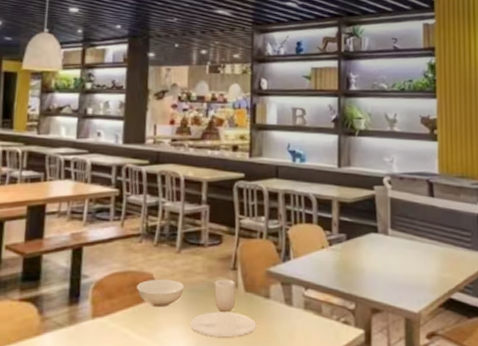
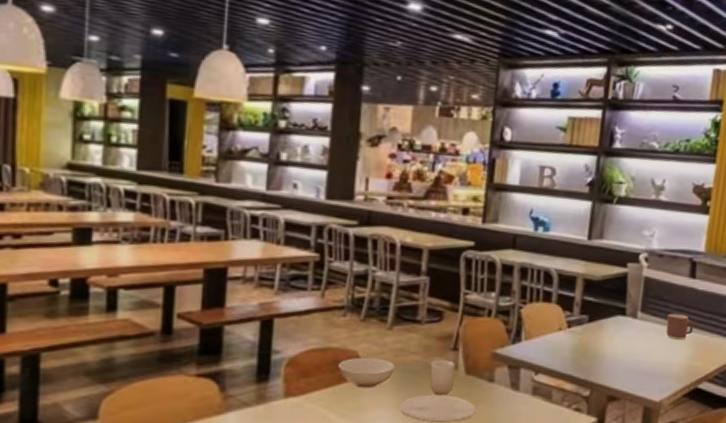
mug: none [415,229,439,254] -> present [665,313,694,340]

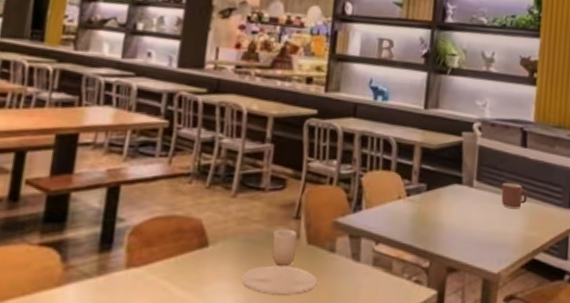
bowl: present [338,357,395,389] -> none [182,225,238,259]

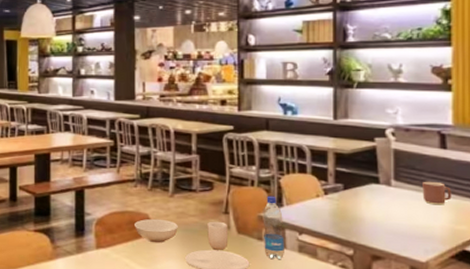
bowl: none [182,225,238,259] -> present [135,218,178,243]
bottle: none [335,196,361,276] -> present [263,195,284,260]

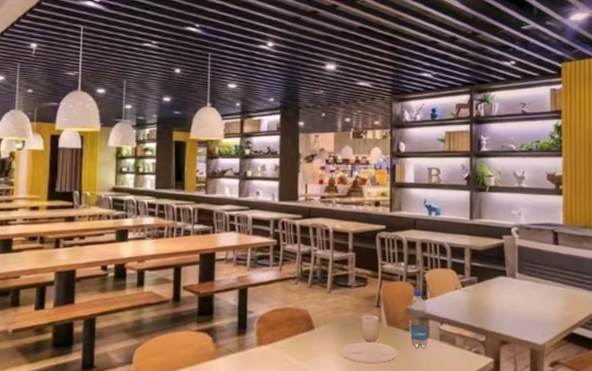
bowl: present [135,218,178,243] -> none [294,314,335,338]
mug: present [422,181,452,205] -> none [540,273,562,294]

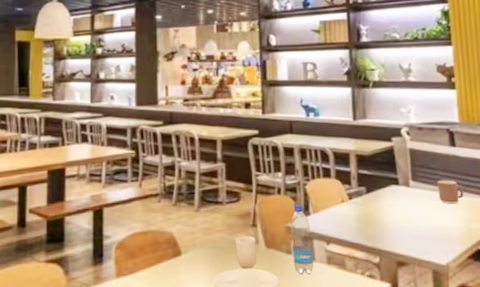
mug: none [540,273,562,294] -> present [437,180,464,204]

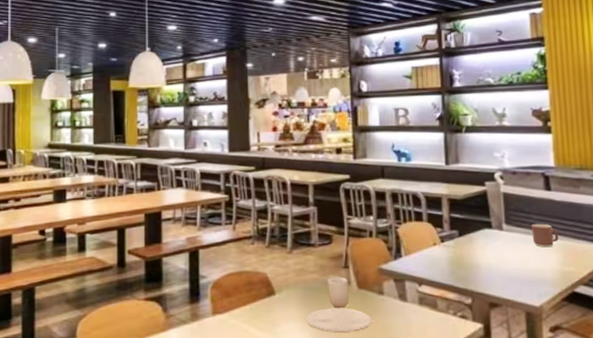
bottle: present [290,204,314,275] -> none [382,246,405,315]

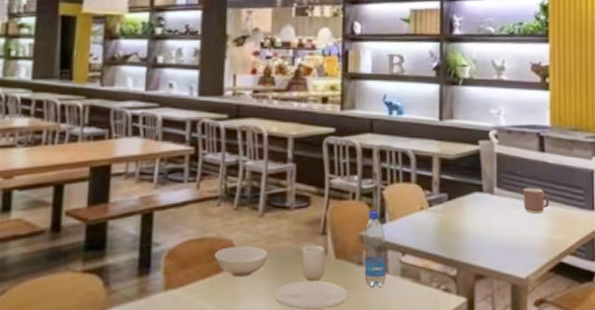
bowl: none [252,277,298,305] -> present [215,245,268,277]
bottle: none [382,246,405,315] -> present [363,210,386,288]

